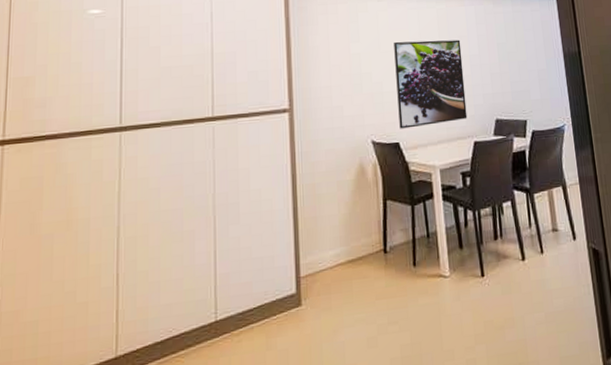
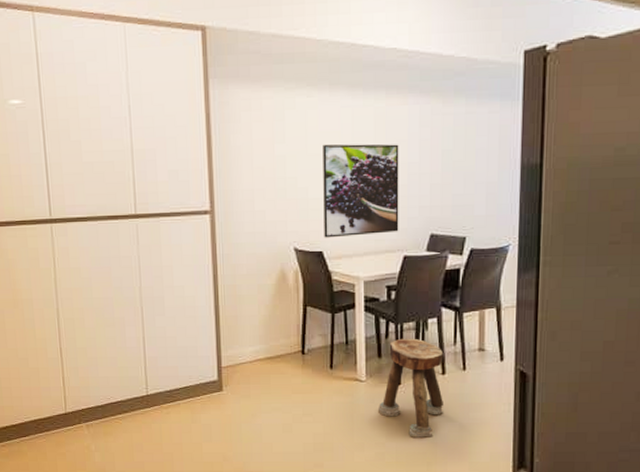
stool: none [465,224,528,336] -> present [379,338,443,437]

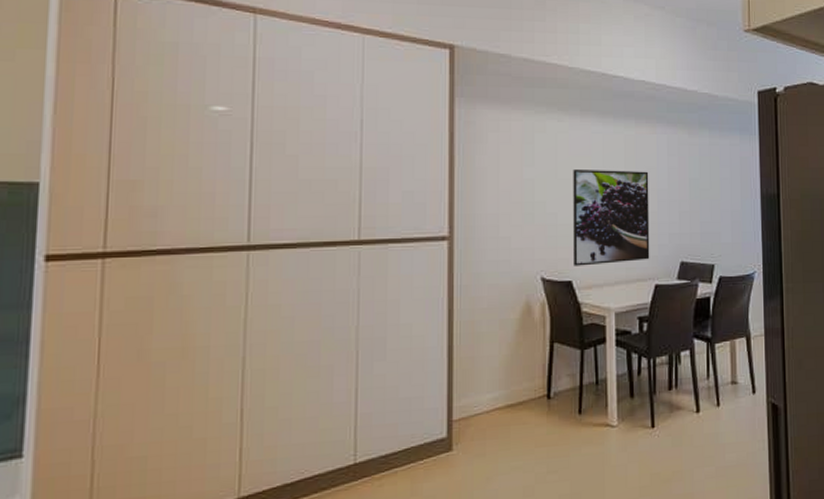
stool: present [379,338,443,437] -> none [631,373,699,489]

